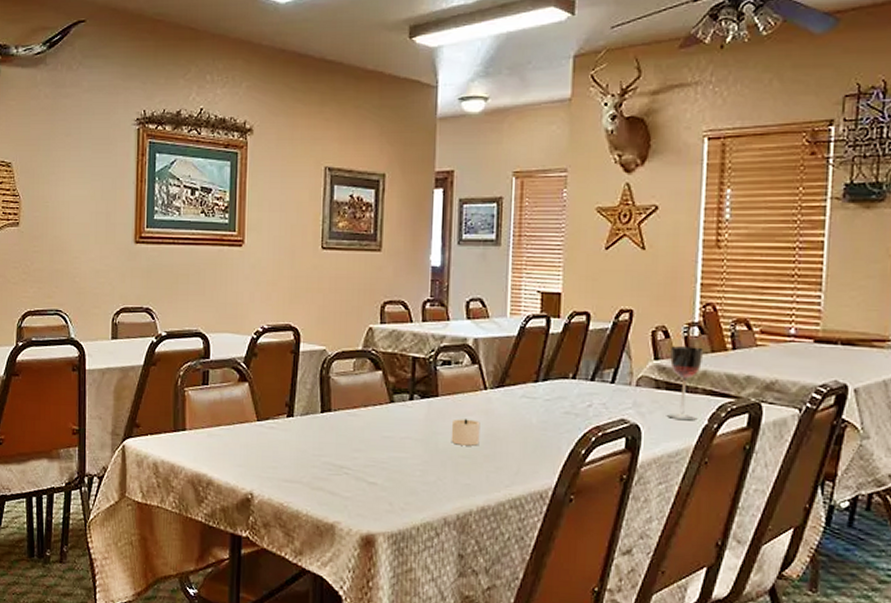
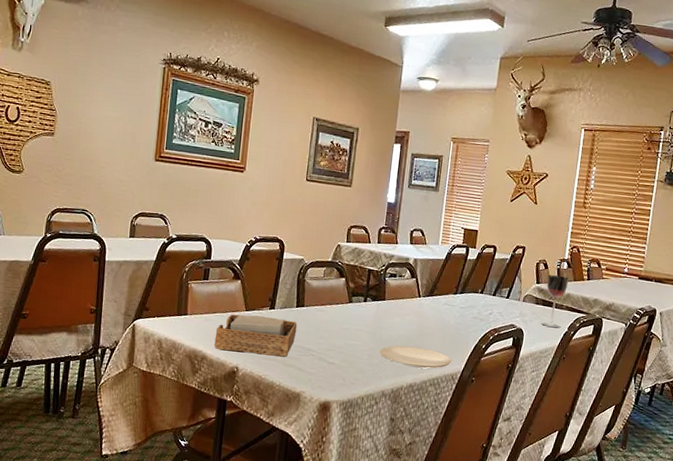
napkin holder: none [221,426,324,479] -> present [214,314,298,358]
plate: none [436,456,539,486] -> present [379,346,452,369]
candle: present [451,419,480,446] -> none [391,318,414,339]

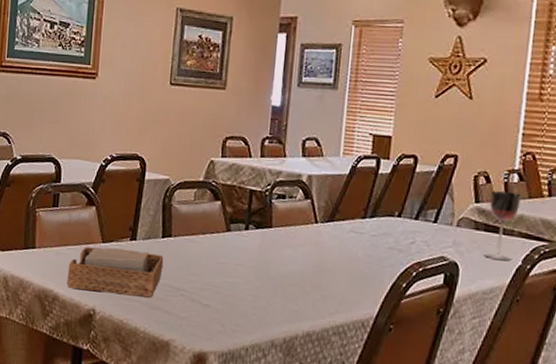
plate: present [379,346,452,369] -> none [267,284,362,313]

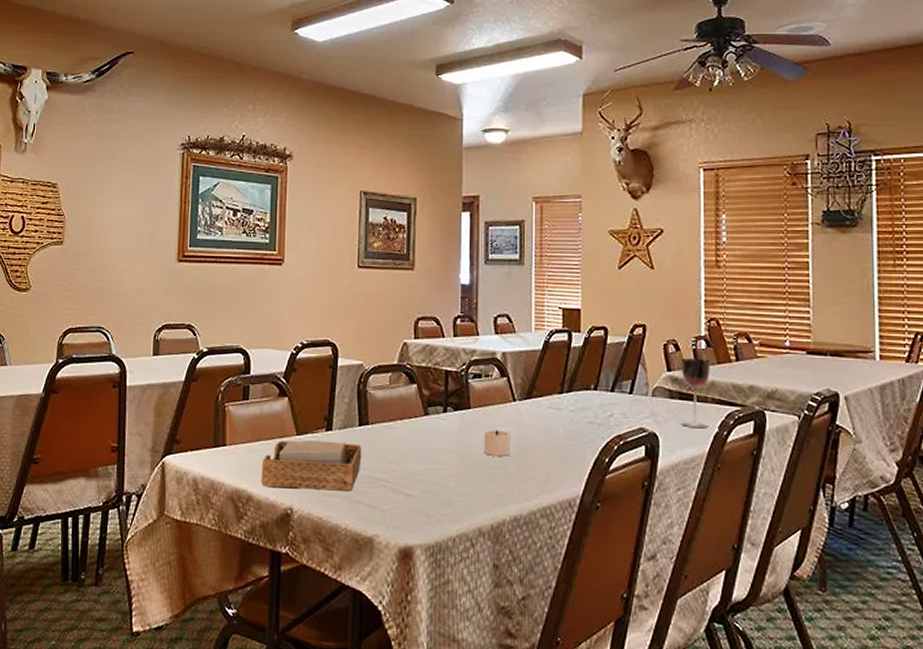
candle: none [281,249,310,275] -> present [483,430,510,456]

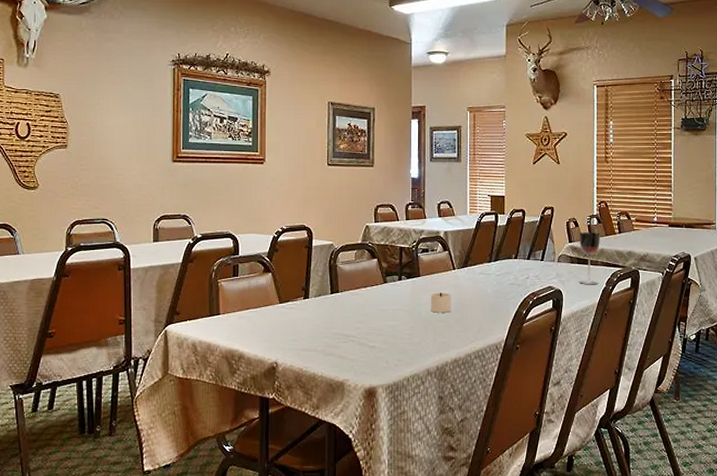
napkin holder: present [261,440,362,493] -> none [251,307,334,348]

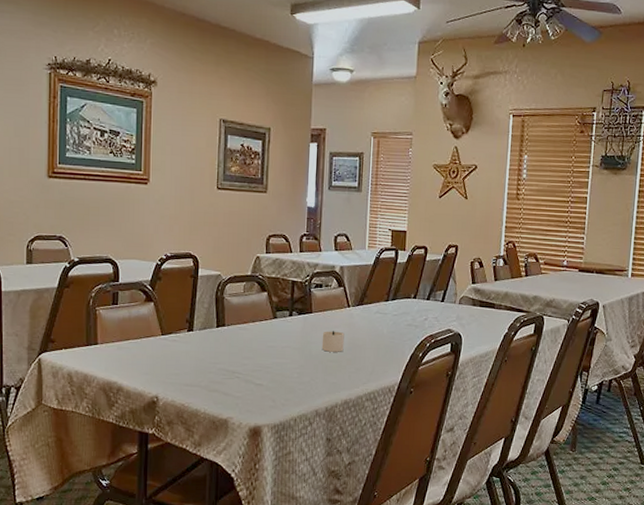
wineglass: present [579,232,600,285] -> none [480,273,505,330]

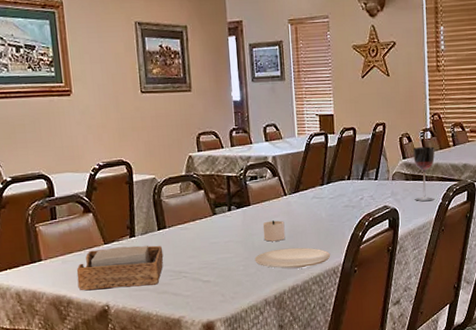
napkin holder: none [130,339,219,383] -> present [76,245,164,291]
plate: none [310,360,388,383] -> present [254,247,331,270]
wineglass: none [480,273,505,330] -> present [413,146,435,202]

